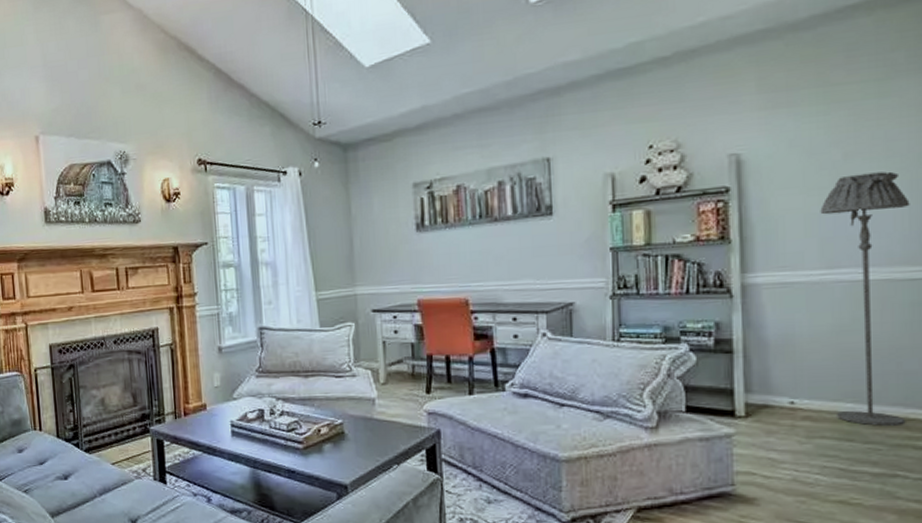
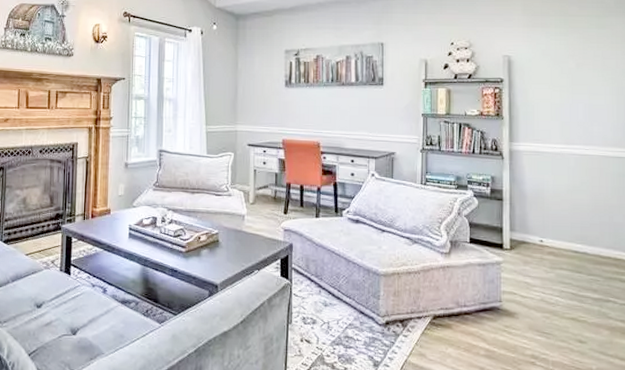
floor lamp: present [820,171,910,426] -> none [561,79,618,263]

